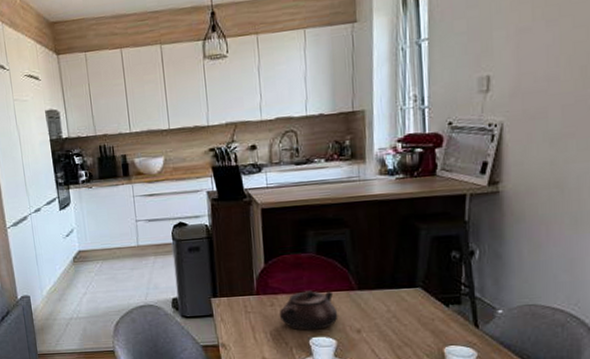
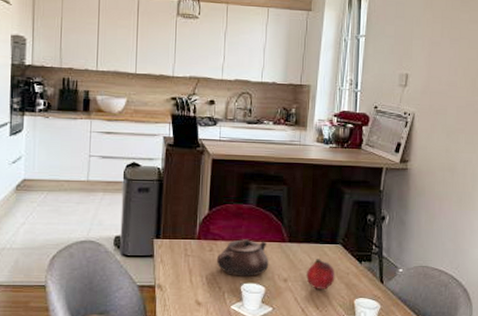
fruit: none [383,305,418,339] -> present [306,259,335,289]

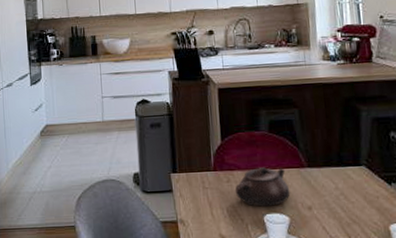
fruit: present [306,259,335,289] -> none [331,183,364,216]

